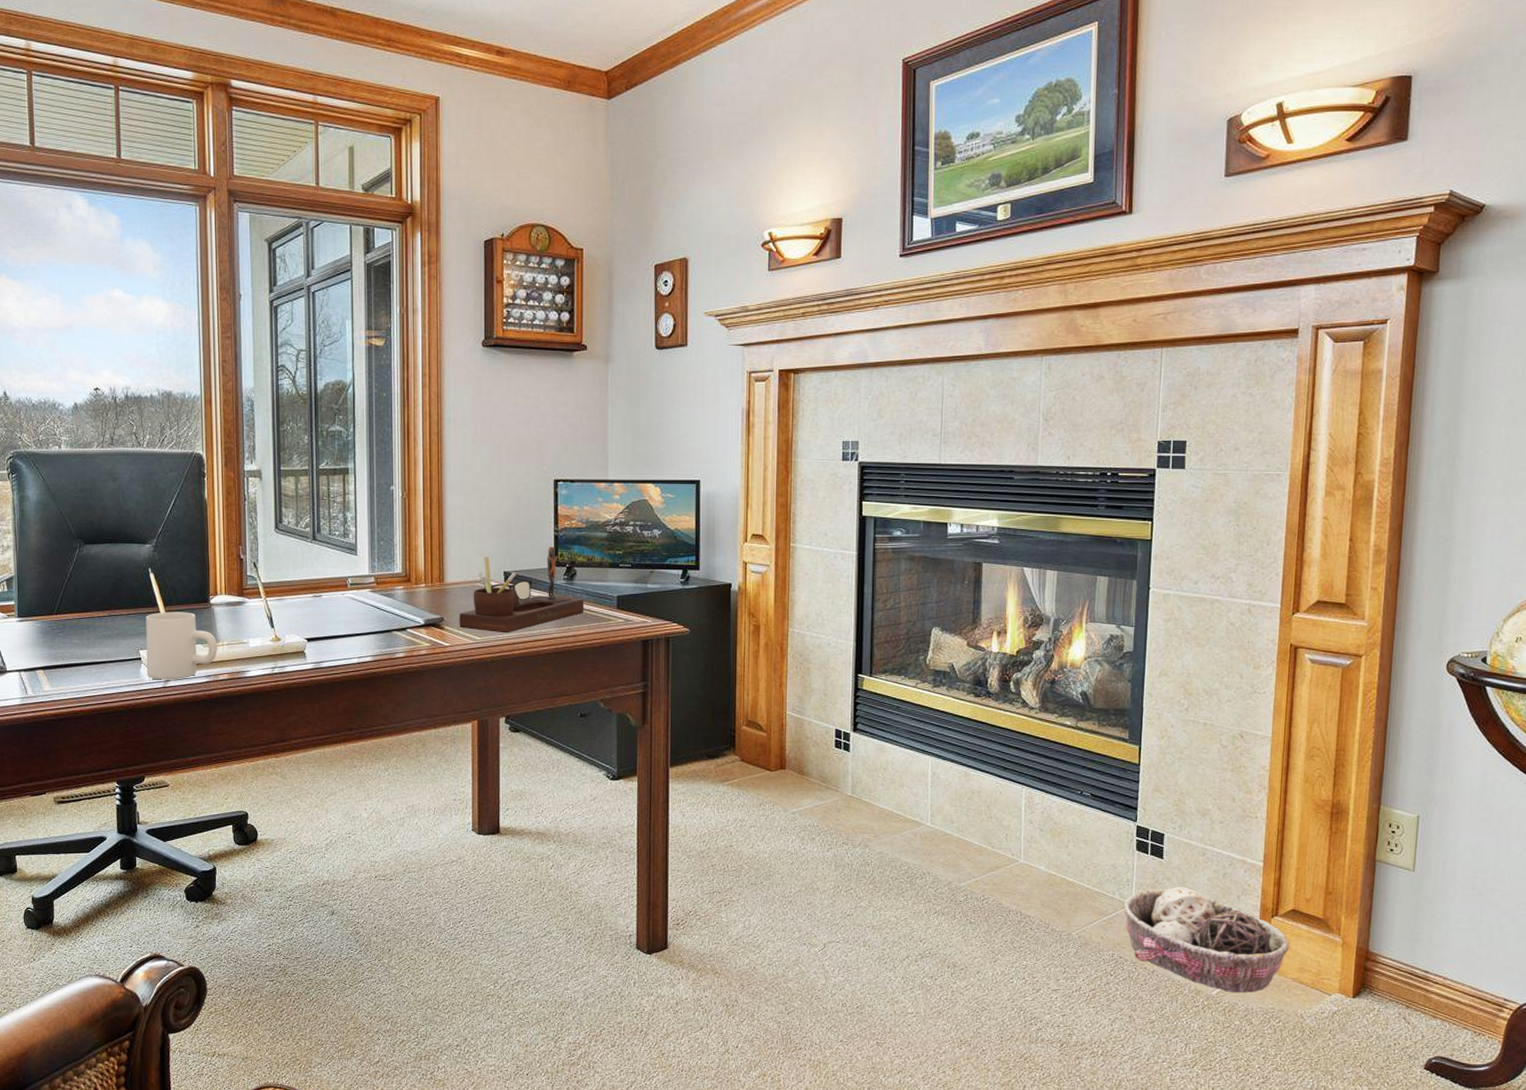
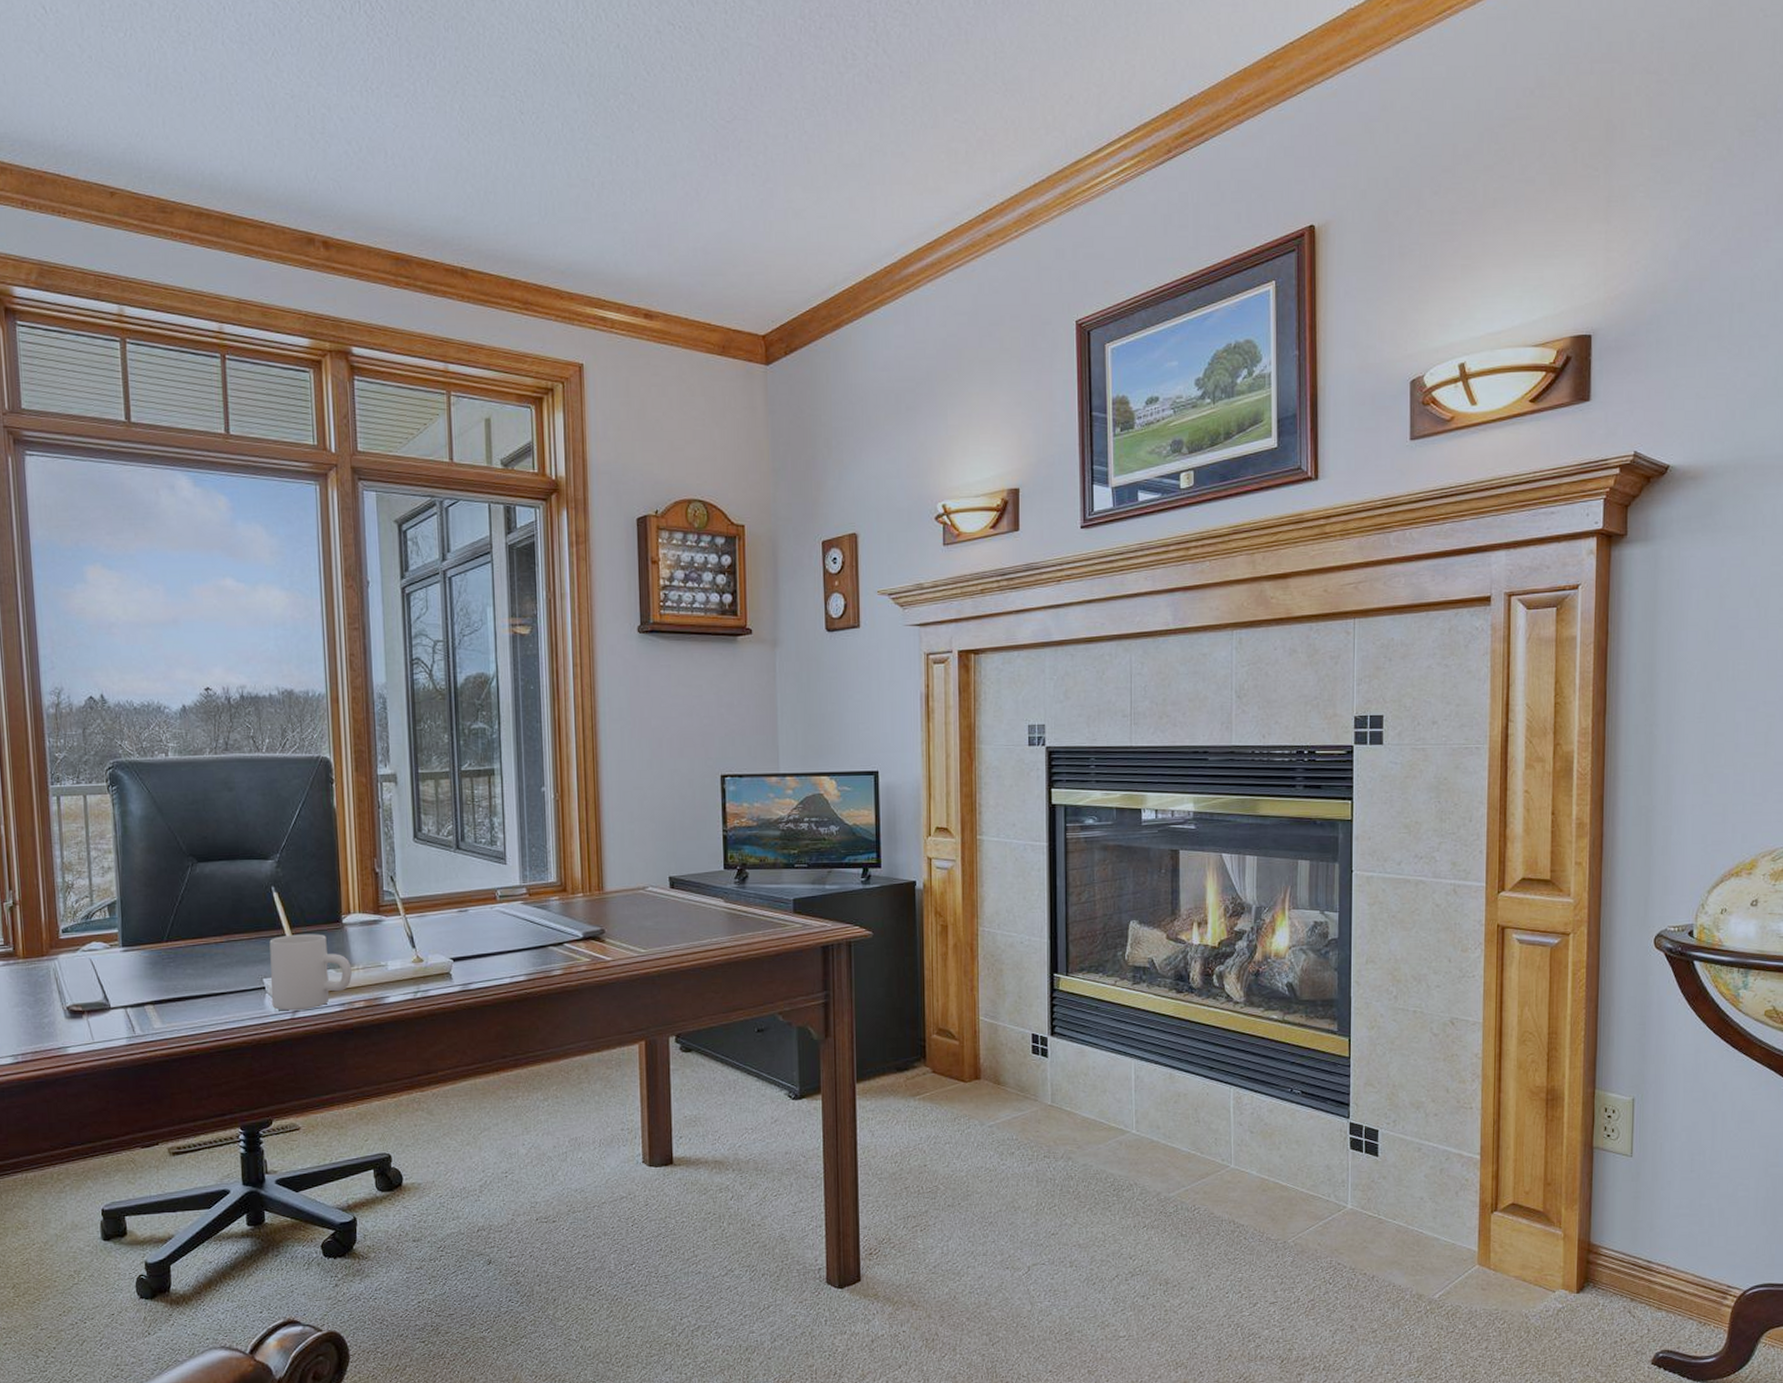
desk organizer: present [459,546,584,634] -> none [621,847,758,944]
decorative basket: present [1124,886,1290,993] -> none [1340,1184,1510,1295]

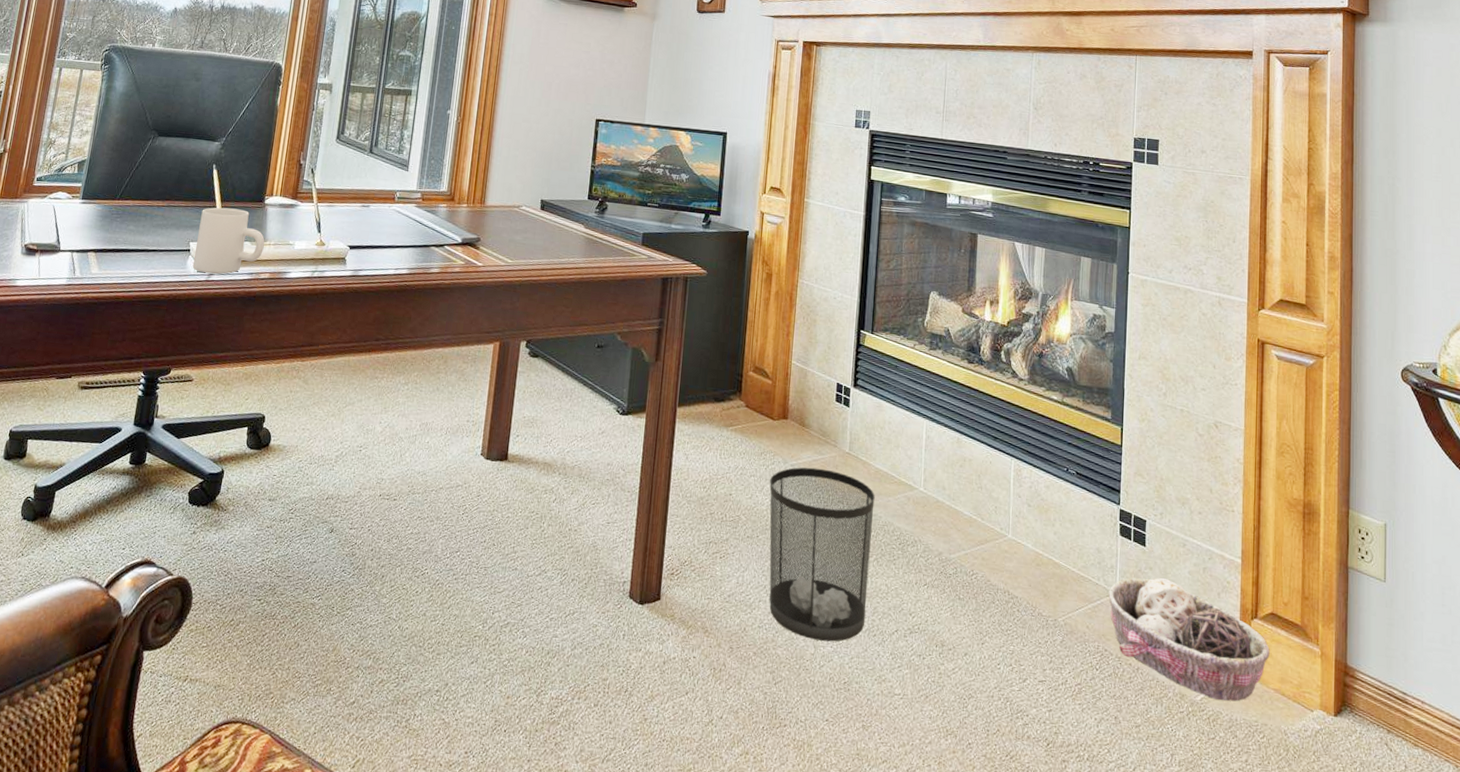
waste bin: none [967,1125,1084,1297] -> present [769,467,875,642]
decorative basket: none [1340,1184,1510,1295] -> present [1108,577,1270,702]

